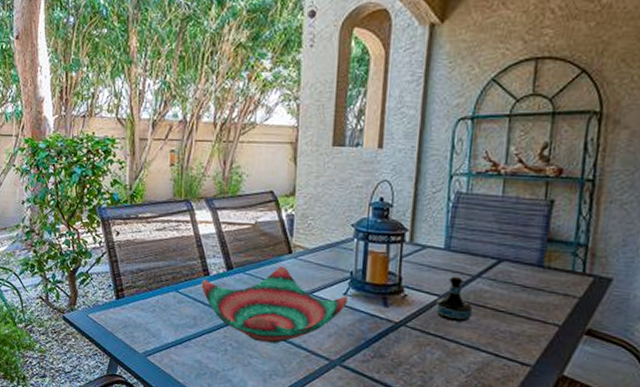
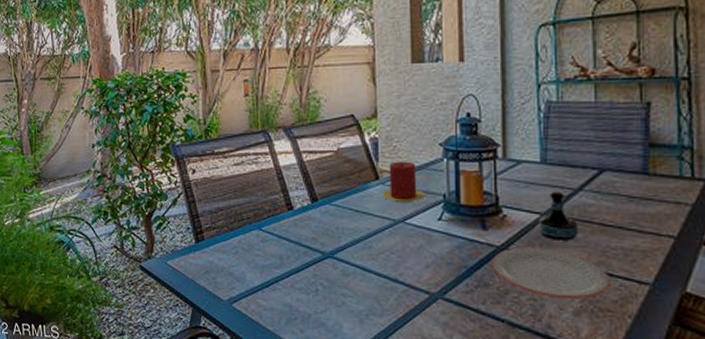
decorative bowl: present [201,266,348,344] -> none [285,194,443,279]
candle: none [293,238,334,278] -> present [382,161,426,204]
plate: none [388,324,496,375] -> present [491,247,611,300]

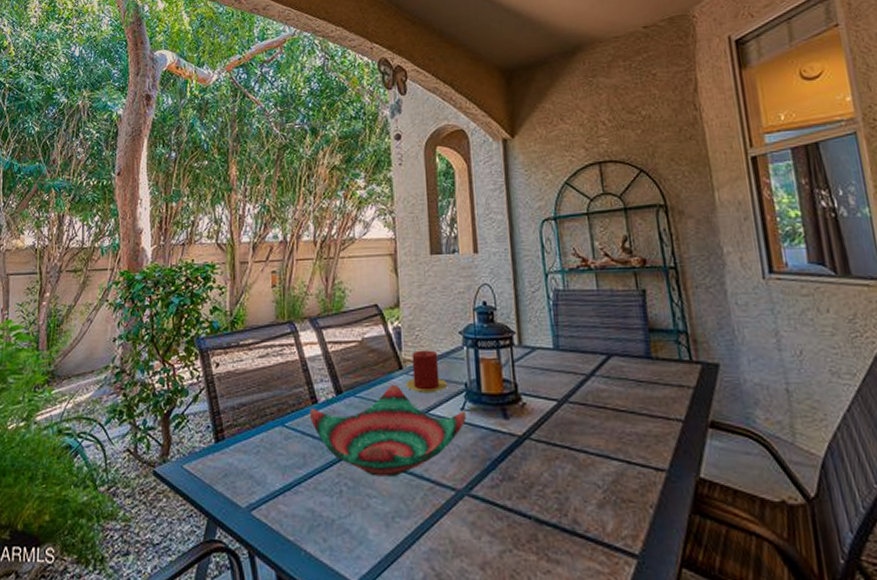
decorative bowl: none [285,194,443,279] -> present [309,384,466,477]
plate: present [491,247,611,300] -> none [514,436,630,490]
tequila bottle: present [537,191,579,241] -> none [555,377,595,427]

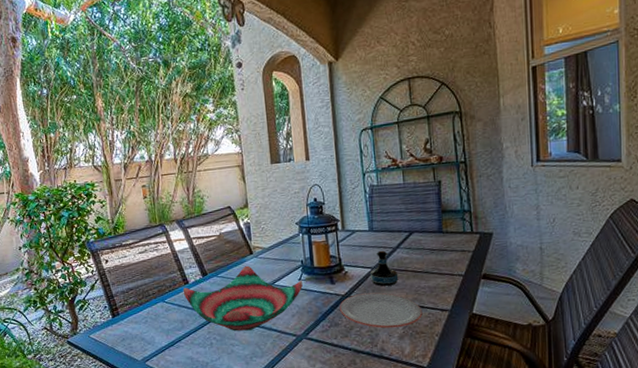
candle: present [405,350,448,394] -> none [256,238,288,271]
plate: none [514,436,630,490] -> present [339,292,423,328]
tequila bottle: none [555,377,595,427] -> present [369,250,399,286]

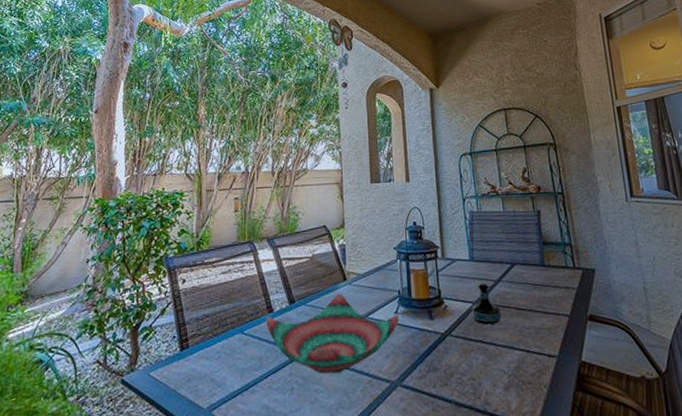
plate: present [339,292,423,328] -> none [438,332,529,376]

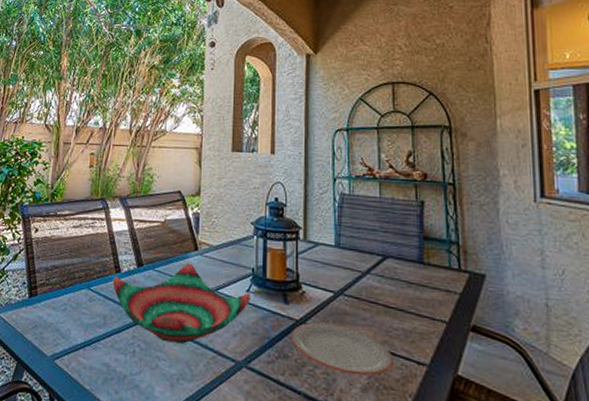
plate: none [438,332,529,376] -> present [290,322,394,376]
tequila bottle: present [471,283,502,325] -> none [331,272,366,319]

